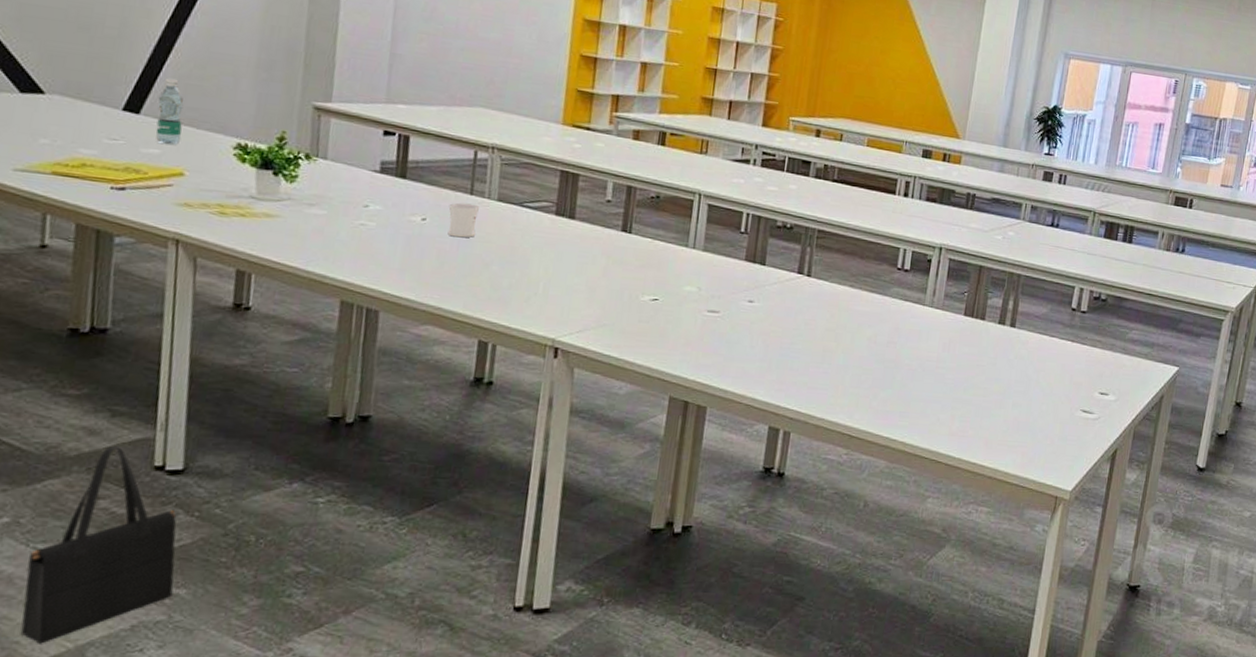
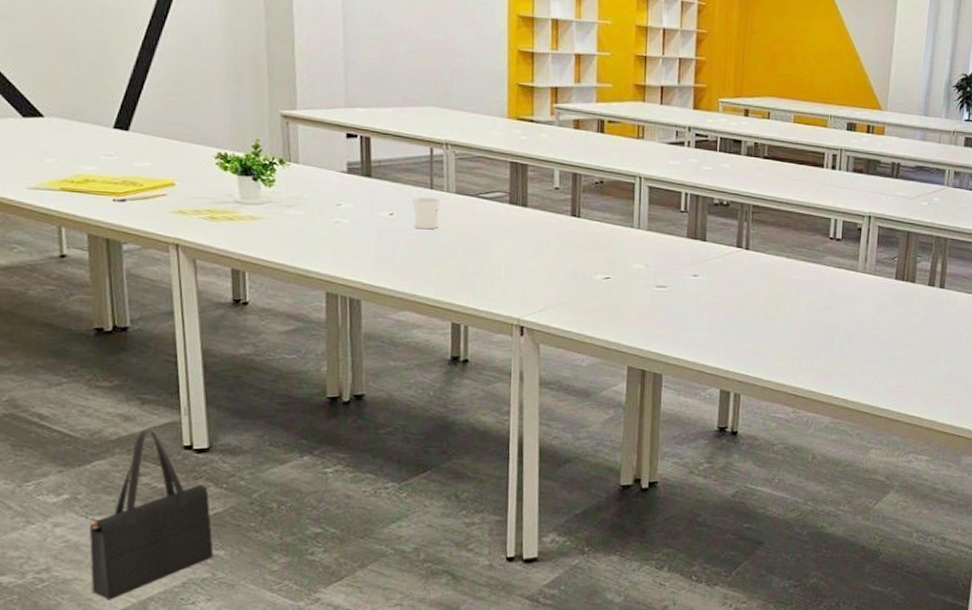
bottle: present [155,78,184,146] -> none [143,95,168,158]

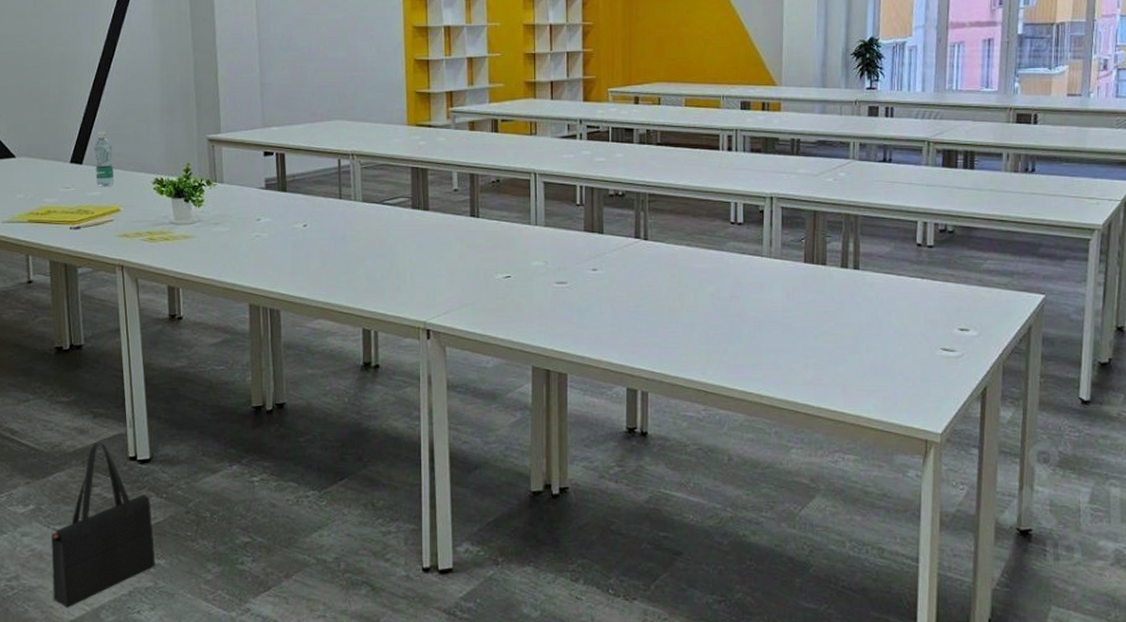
bottle: none [143,95,168,158] -> present [94,131,115,187]
mug: present [412,197,440,230] -> none [323,207,348,238]

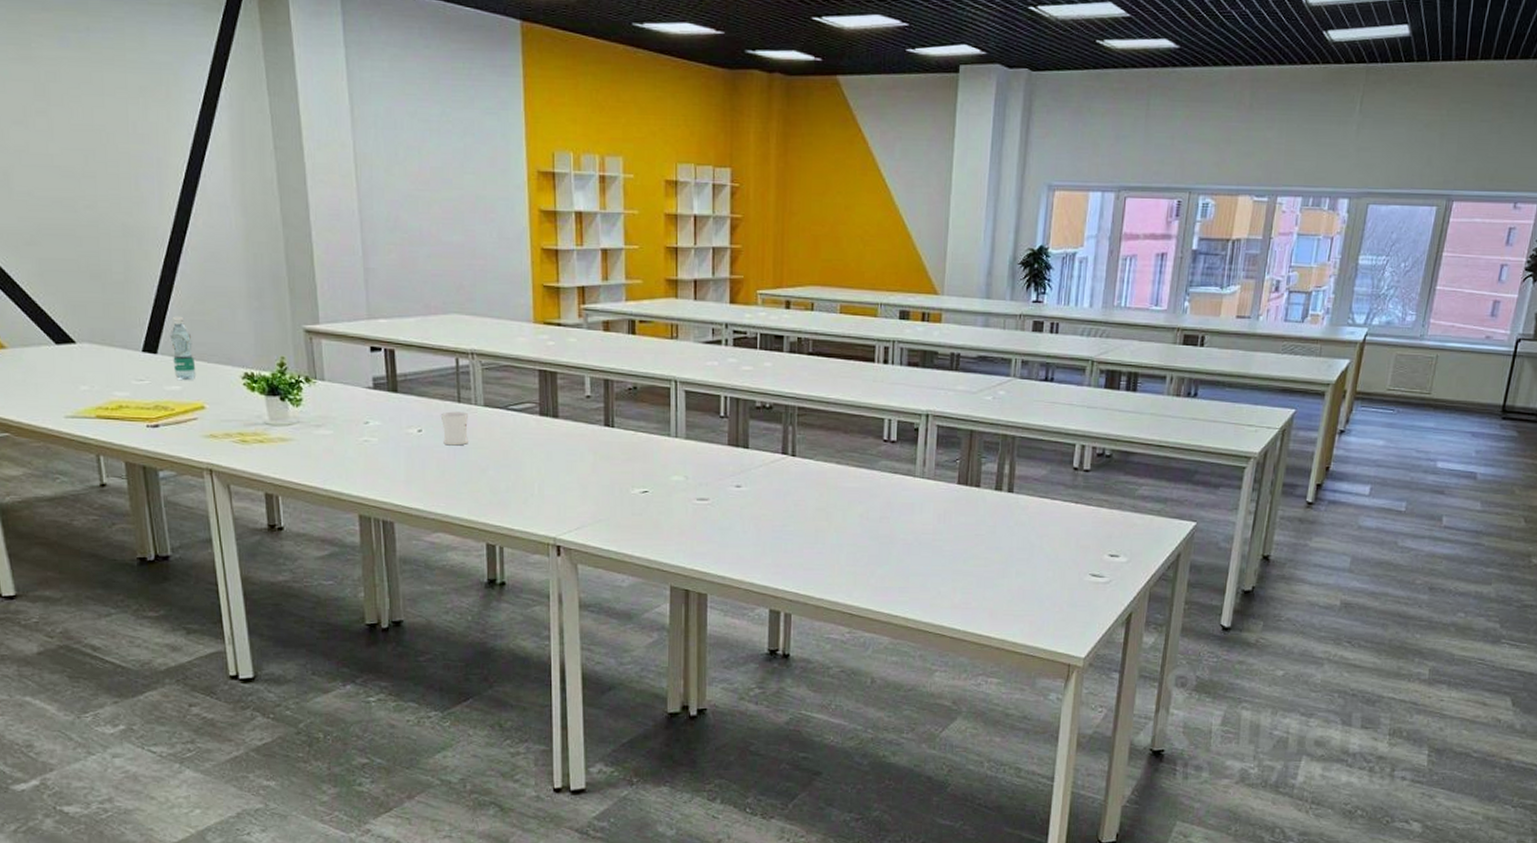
tote bag: present [51,442,155,608] -> none [146,660,265,830]
mug: none [323,207,348,238] -> present [440,411,468,446]

